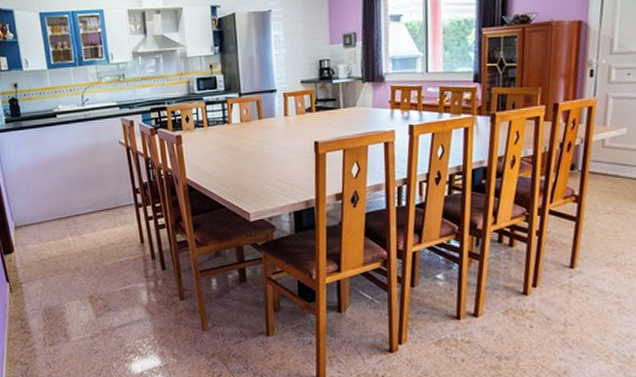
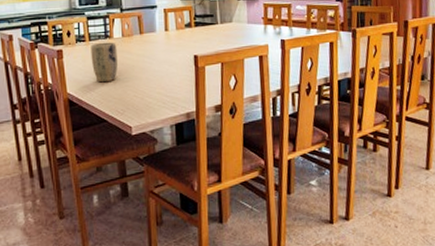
plant pot: none [209,127,236,169] -> present [90,42,118,83]

